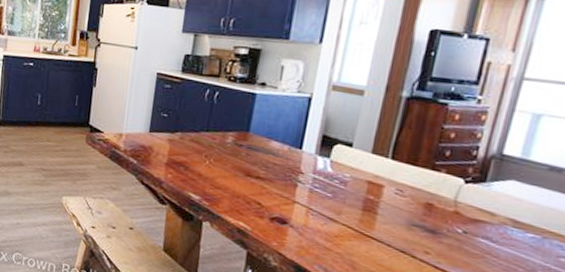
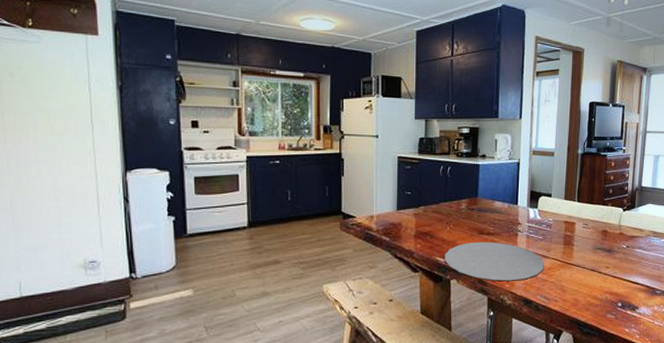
placemat: none [198,183,330,242] -> present [445,241,544,282]

